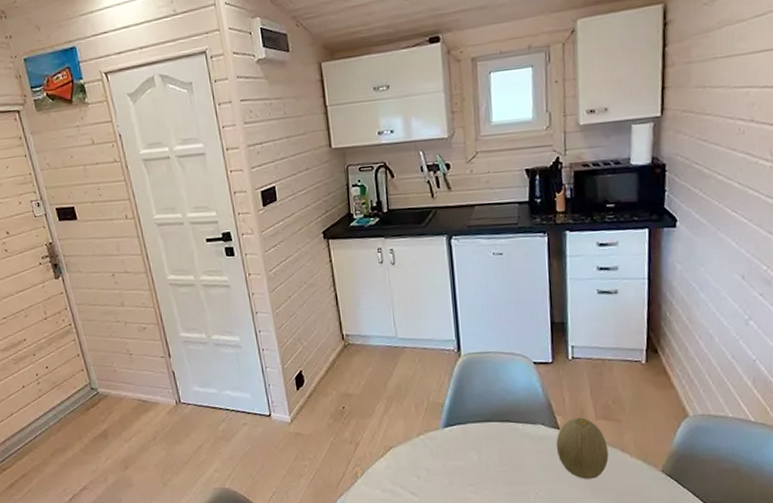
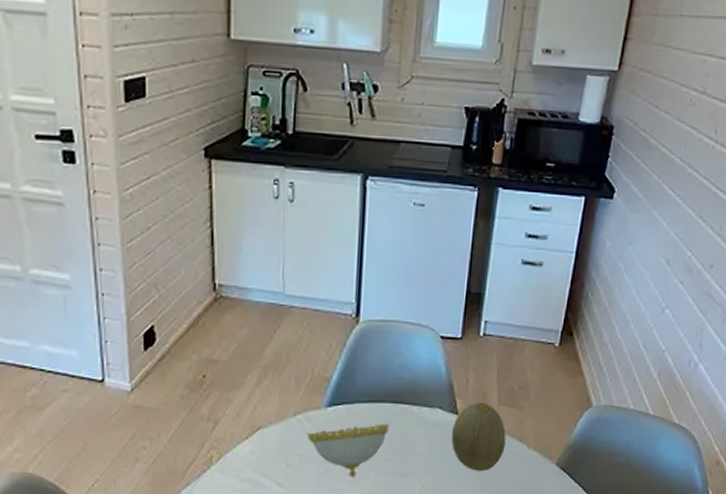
decorative bowl: none [430,439,500,487] -> present [307,423,390,477]

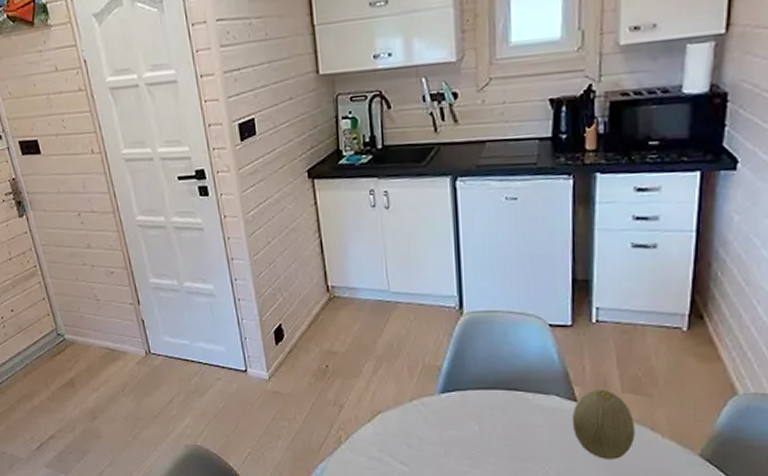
decorative bowl: present [307,423,390,477] -> none [424,409,506,460]

